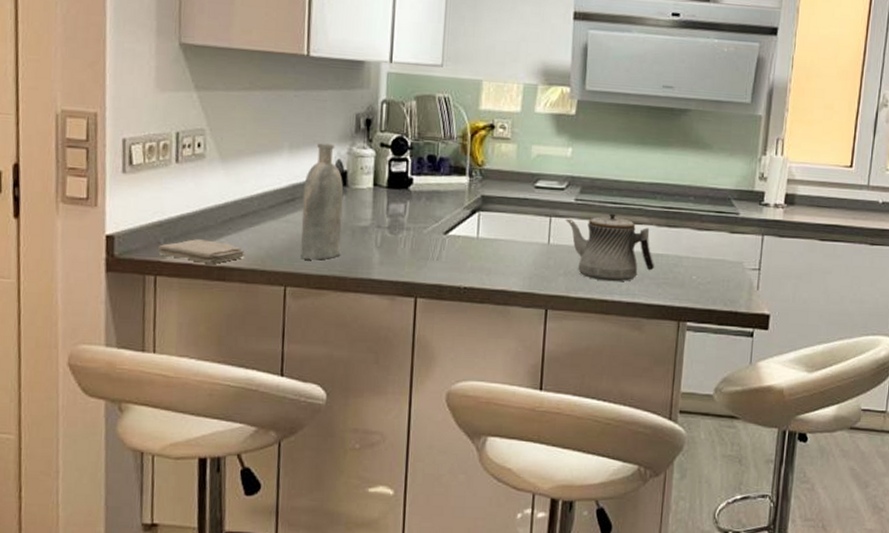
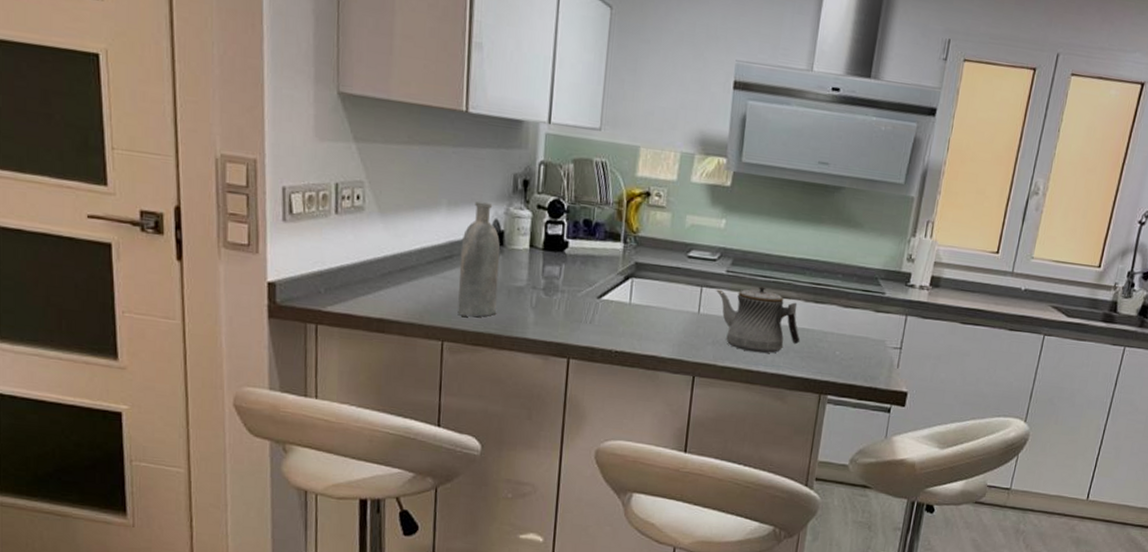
washcloth: present [157,239,246,265] -> none [318,290,404,316]

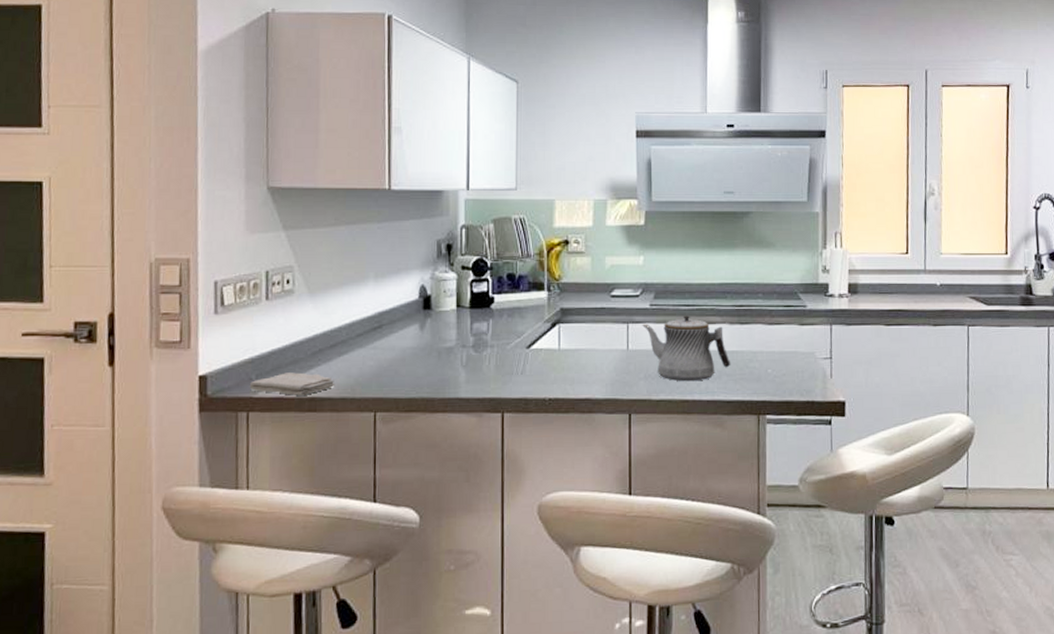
washcloth: none [318,290,404,316] -> present [249,372,335,397]
bottle: present [457,200,500,318] -> none [388,269,428,384]

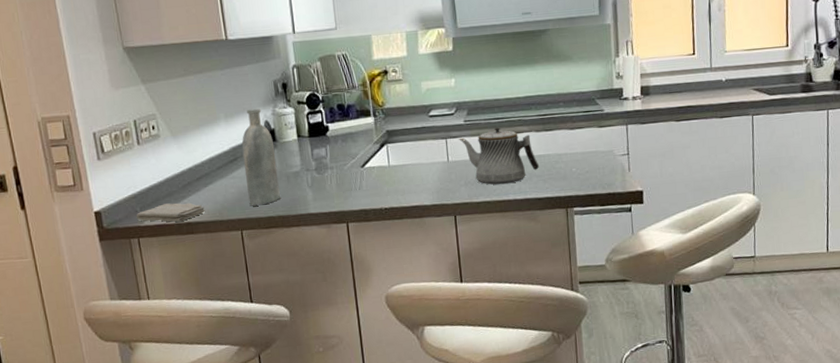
bottle: none [388,269,428,384] -> present [241,108,280,206]

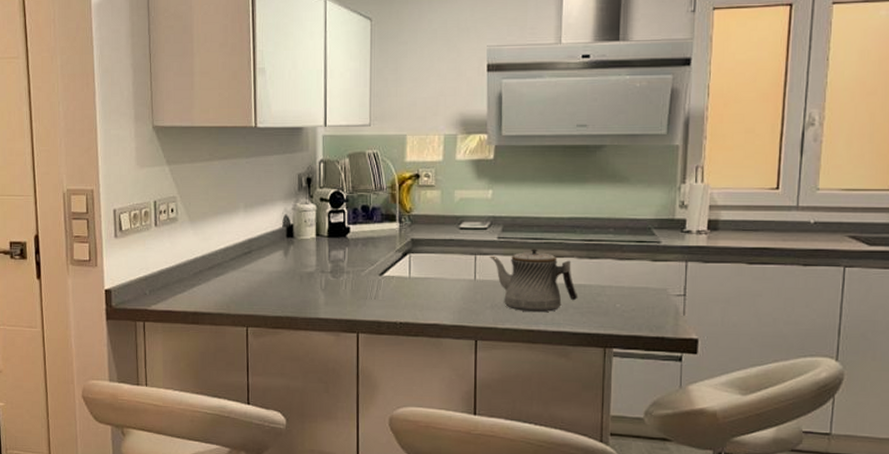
washcloth: present [136,202,206,223] -> none [144,290,214,311]
bottle: present [241,108,280,206] -> none [257,201,291,303]

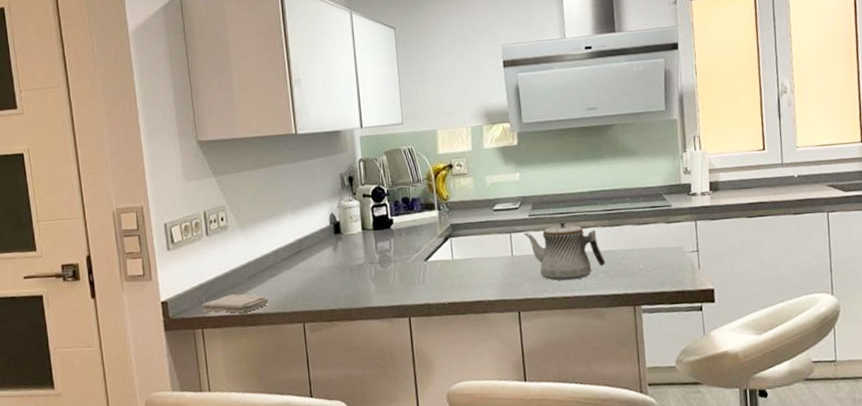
washcloth: none [144,290,214,311] -> present [201,294,270,314]

